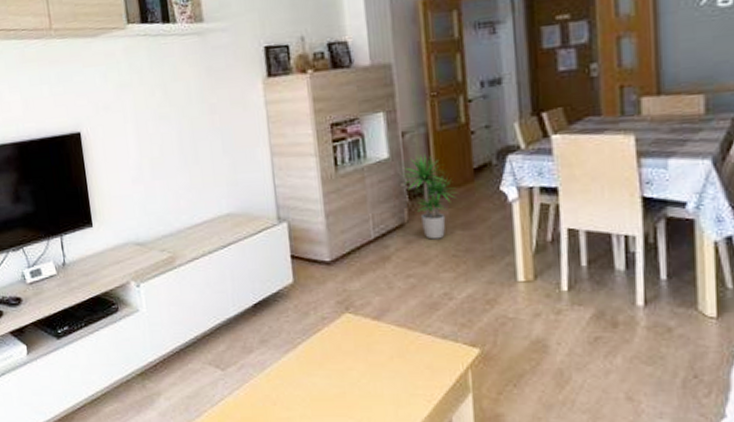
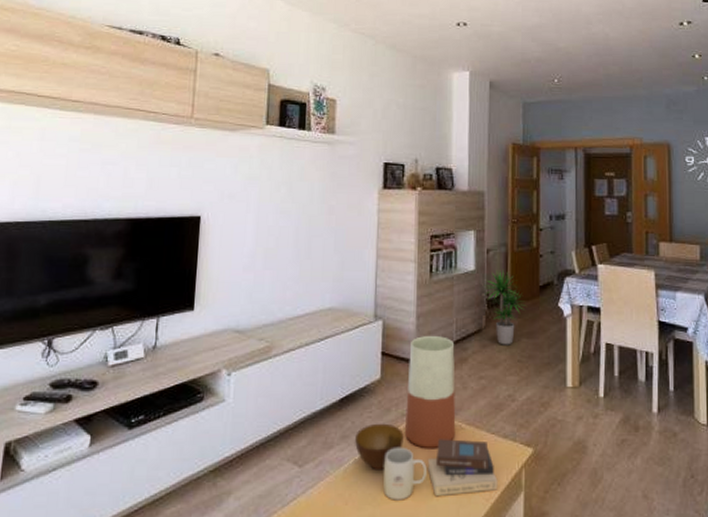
bowl: none [274,327,328,373] -> present [355,423,404,471]
mug: none [308,349,357,401] -> present [382,447,427,501]
vase: none [321,234,385,352] -> present [405,335,456,449]
books: none [355,341,440,398] -> present [427,439,498,497]

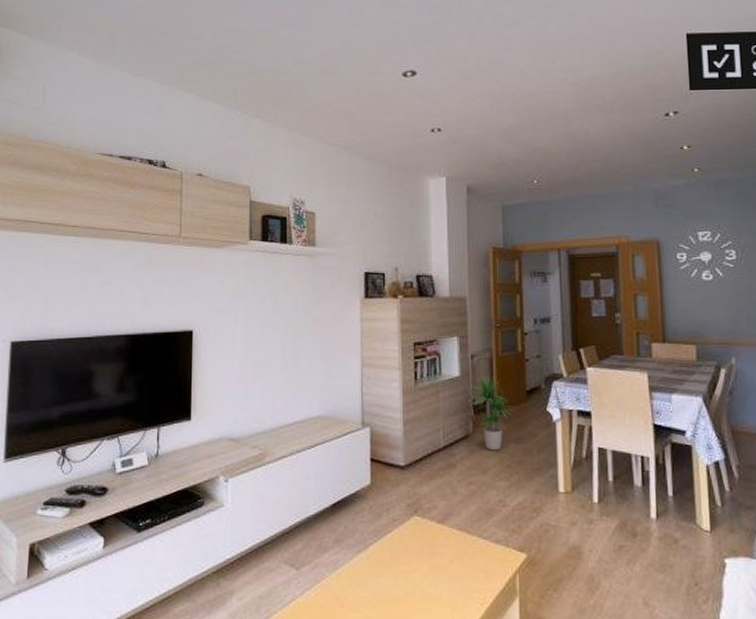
bowl: present [355,423,404,471] -> none [349,528,396,574]
mug: present [382,447,427,501] -> none [377,551,420,603]
vase: present [405,335,456,449] -> none [397,441,447,554]
books: present [427,439,498,497] -> none [420,544,492,601]

